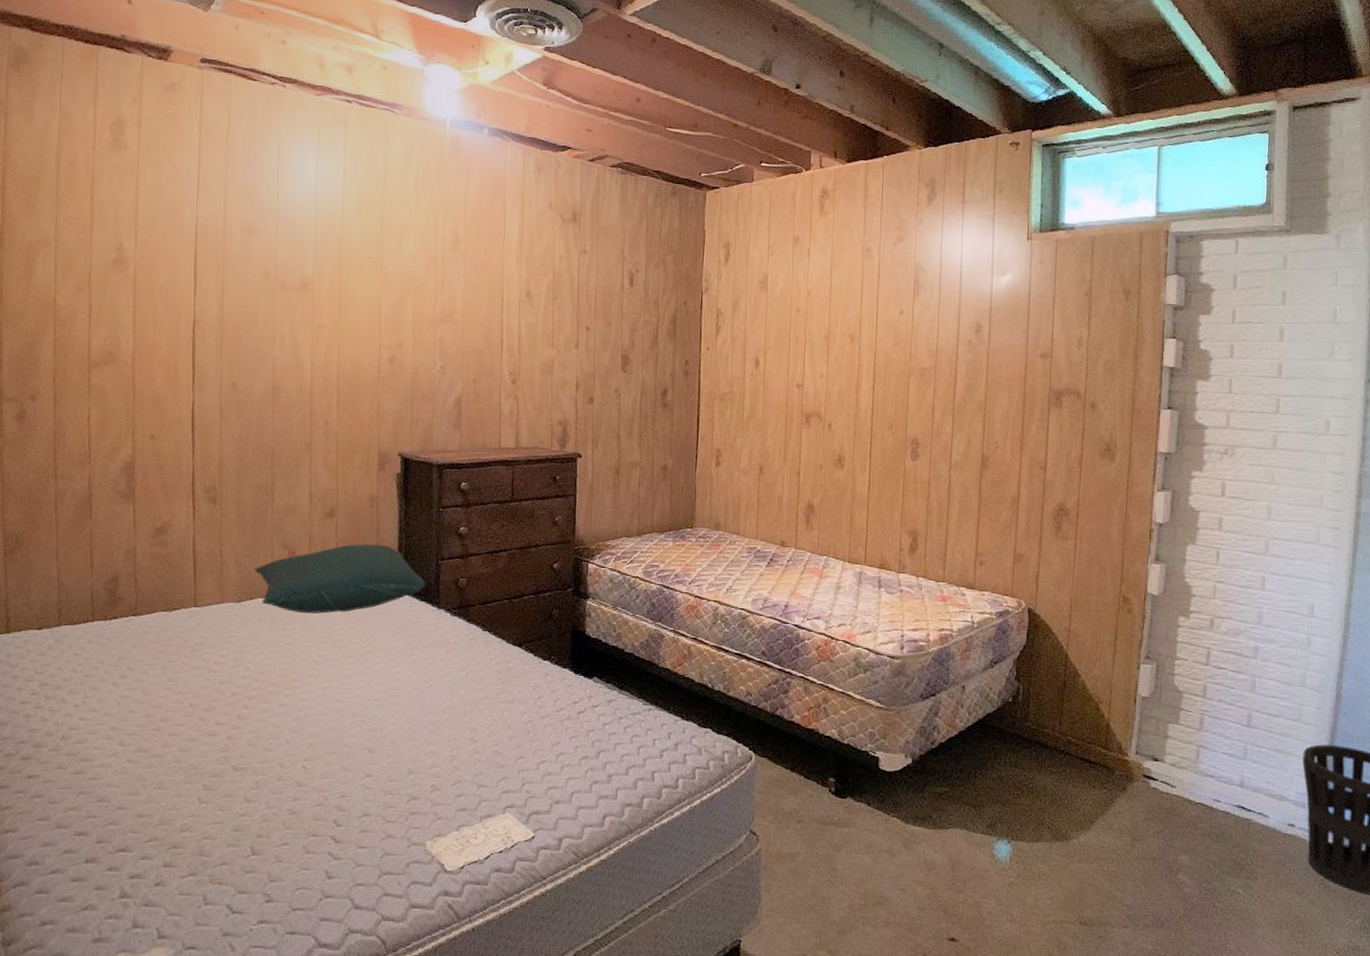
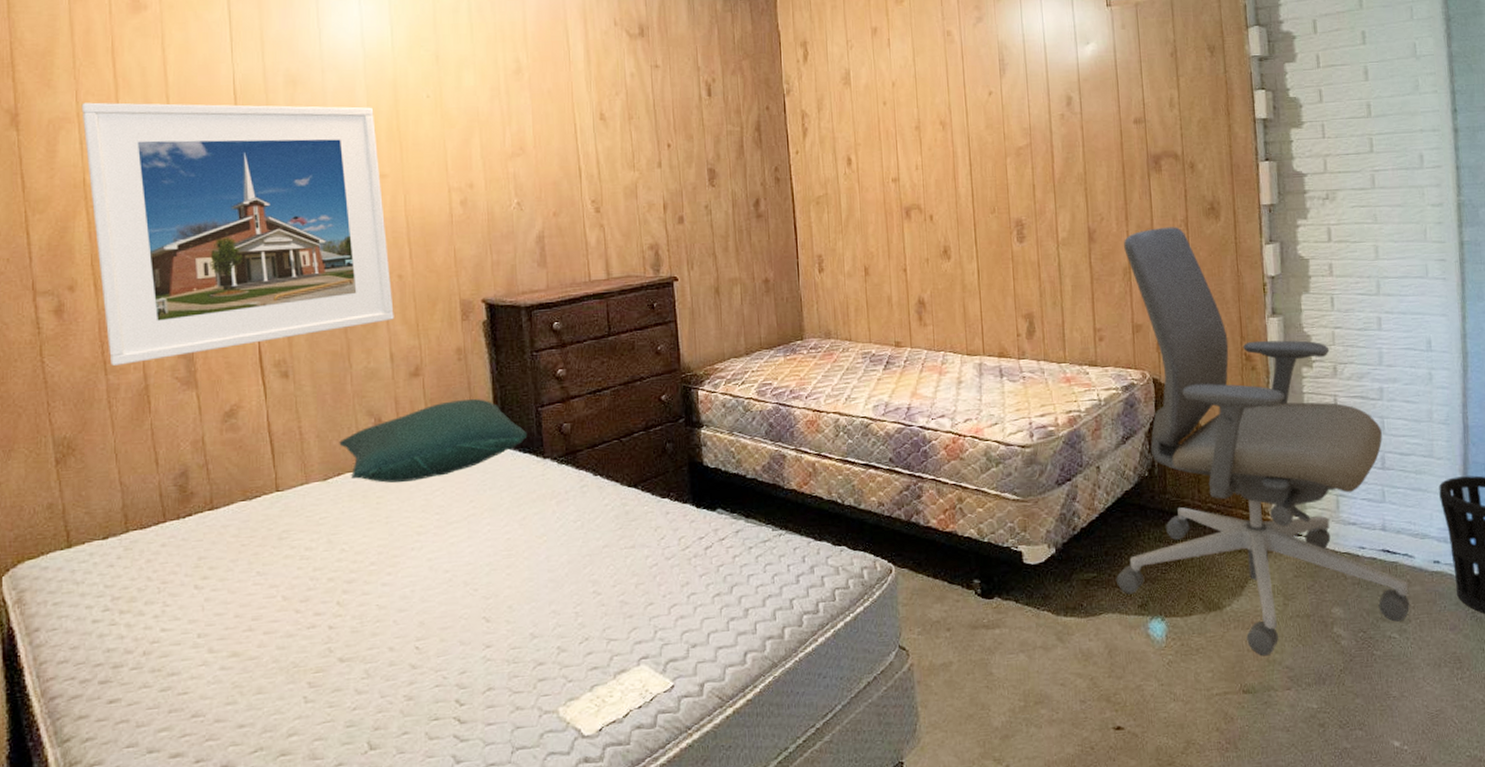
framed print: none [59,229,319,474] -> present [81,102,394,365]
office chair: none [968,462,1260,892] -> present [1116,227,1410,656]

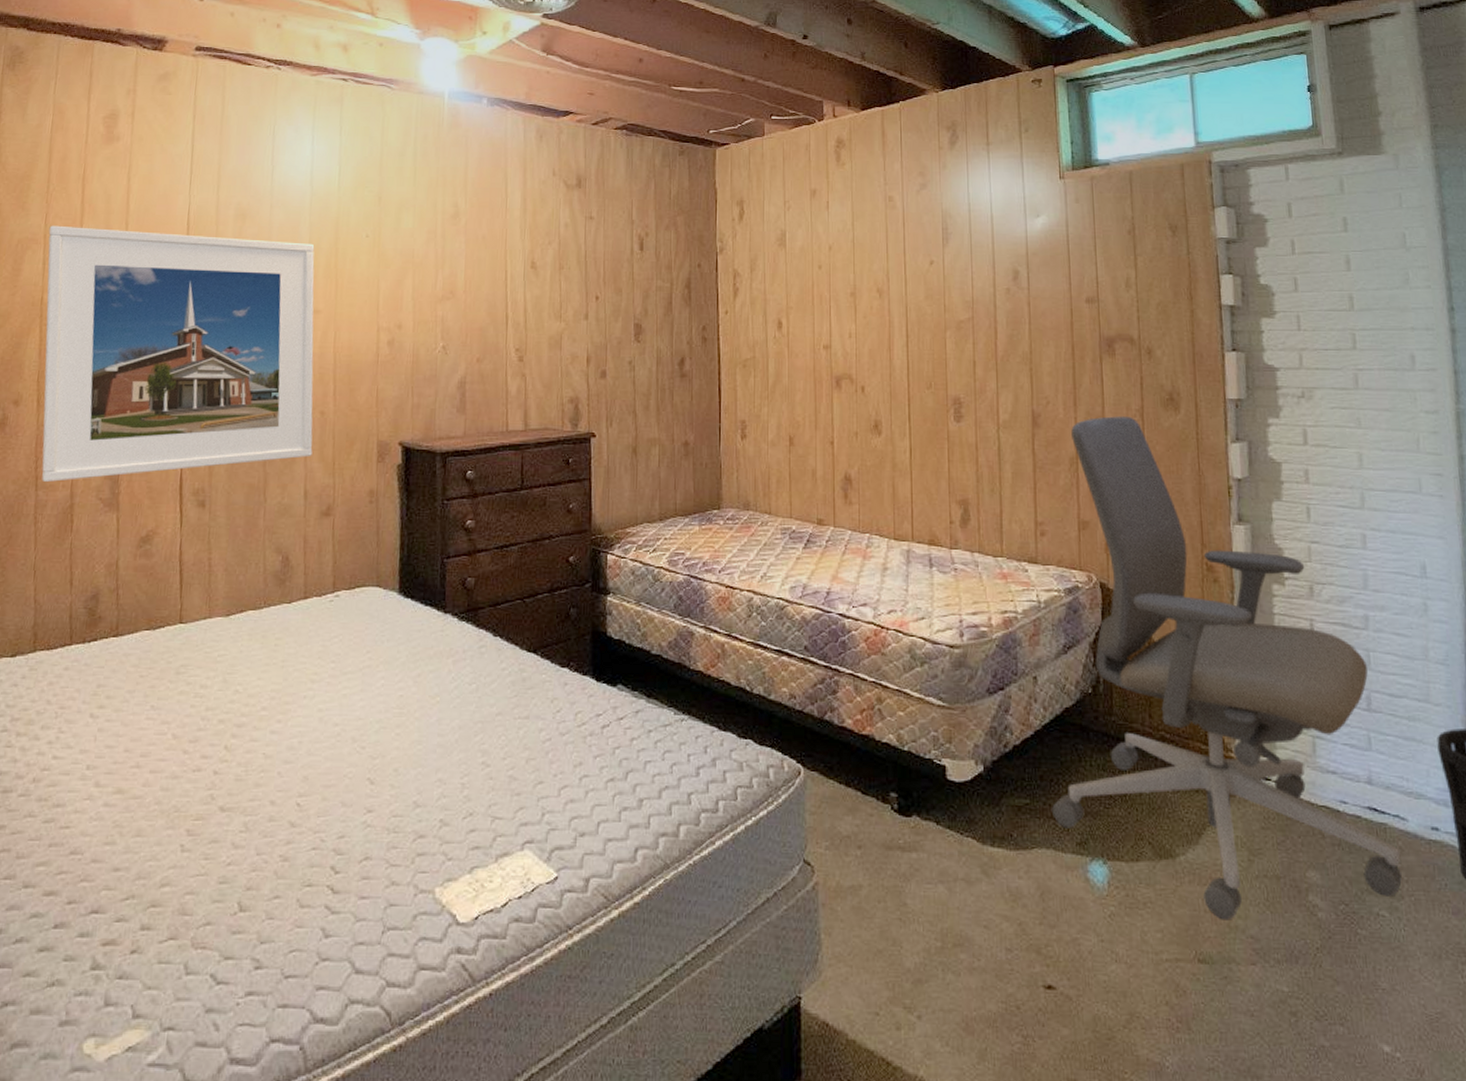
pillow: present [339,399,528,483] -> none [245,544,431,626]

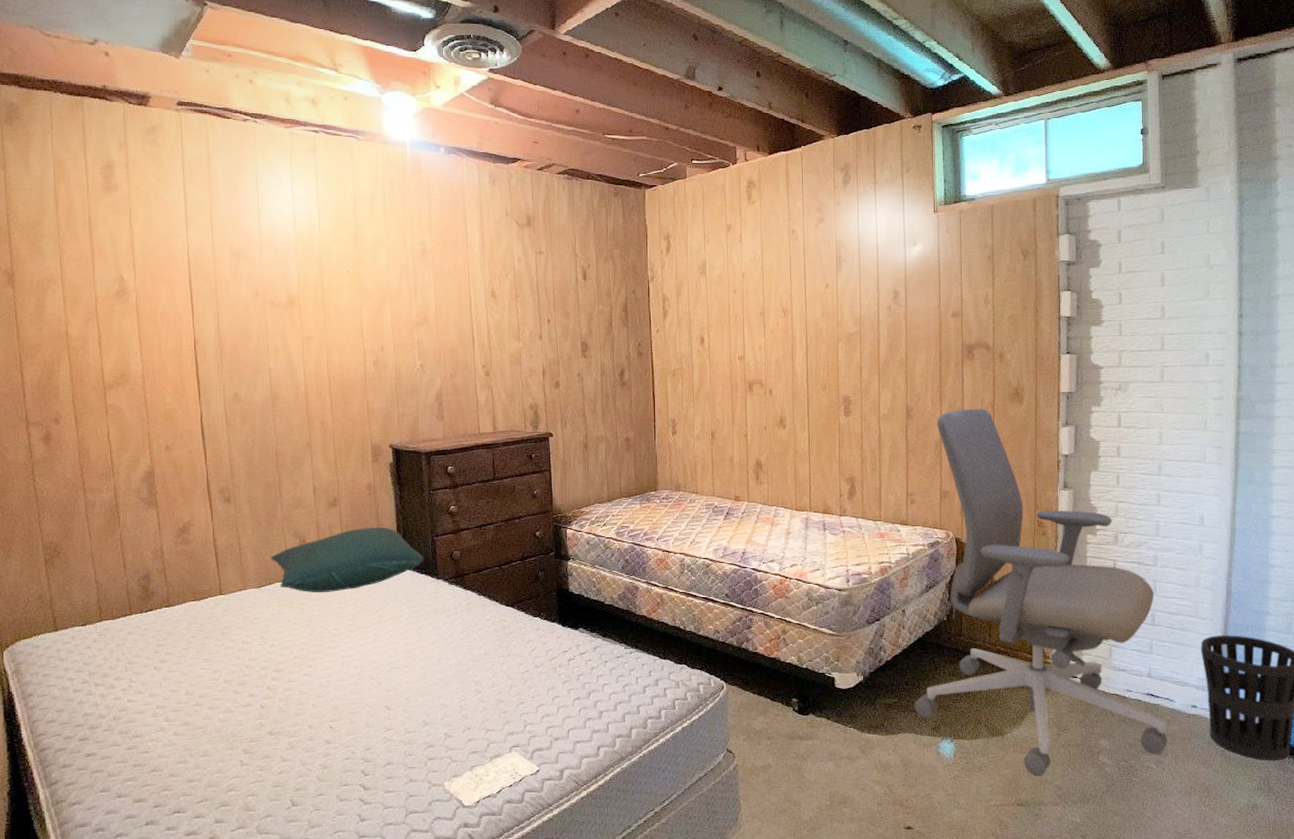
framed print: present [41,225,315,482] -> none [64,267,317,486]
pillow: none [245,544,431,626] -> present [271,527,424,593]

